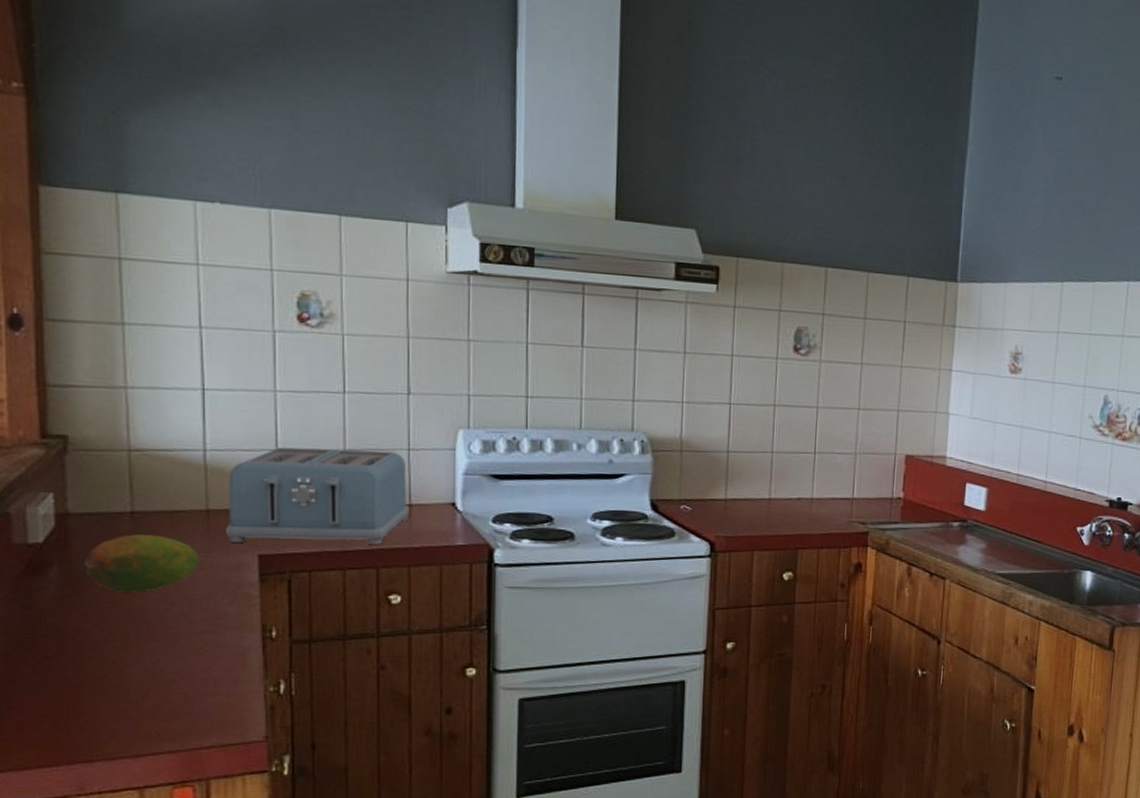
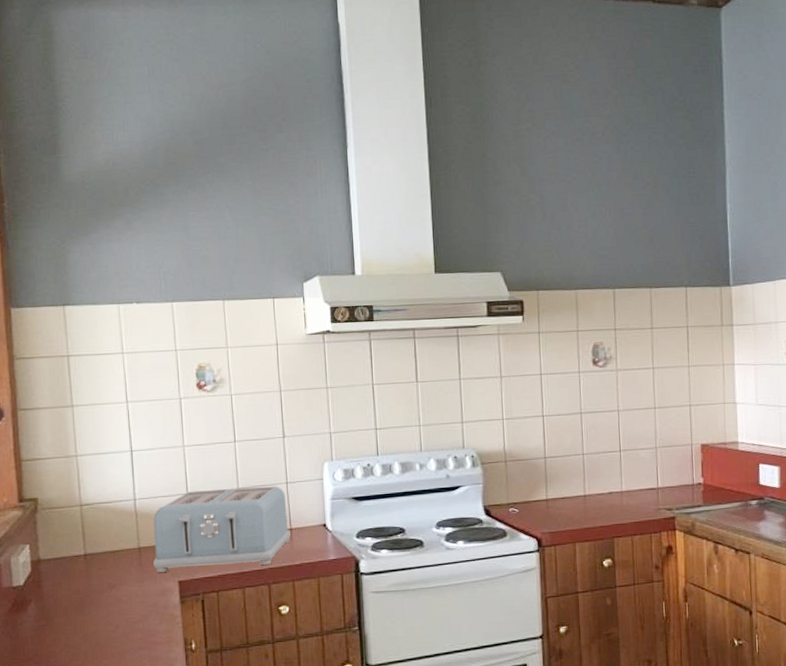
fruit: present [85,534,200,592] -> none [53,572,136,620]

